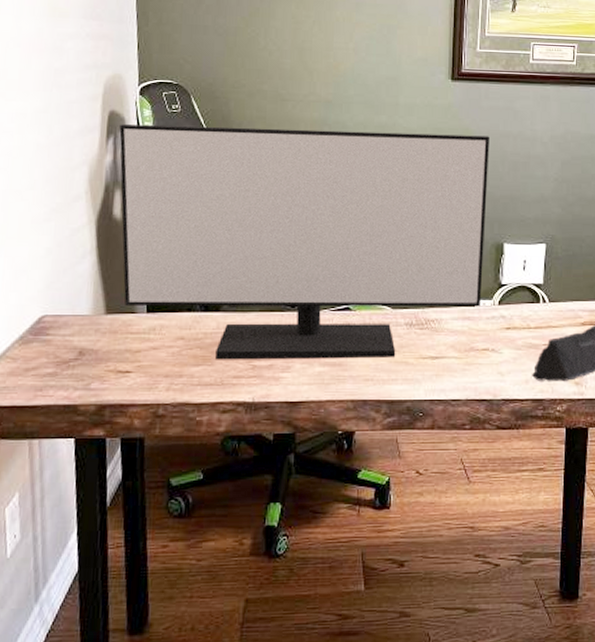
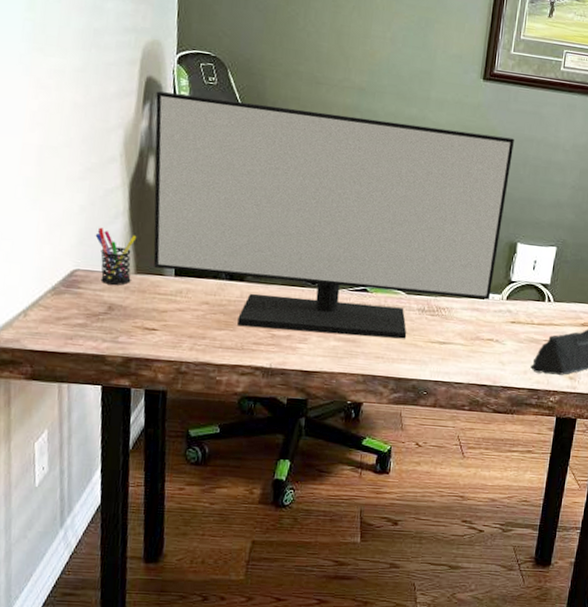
pen holder: none [62,269,106,328] -> present [95,227,137,285]

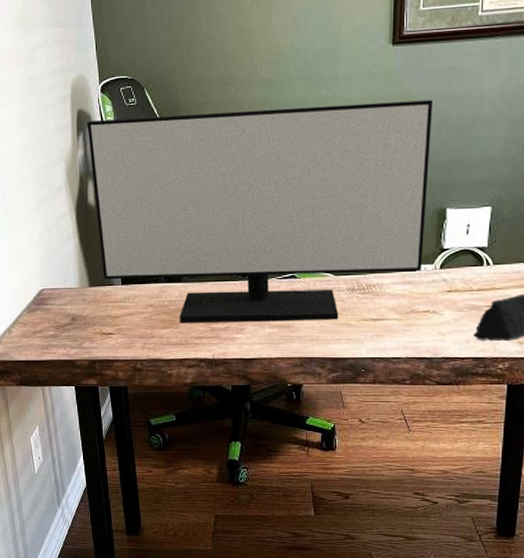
pen holder: present [95,227,137,285] -> none [54,250,87,298]

